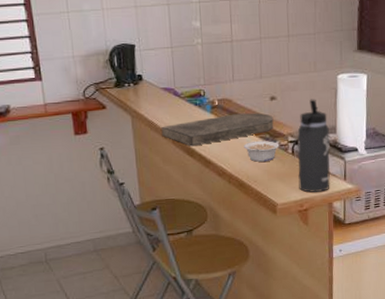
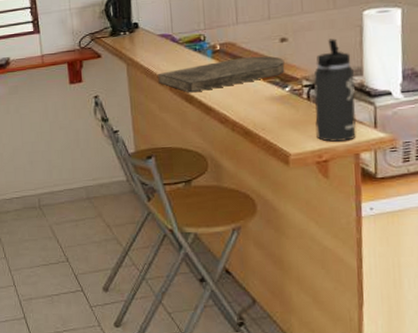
legume: present [244,141,280,162] -> none [249,85,292,108]

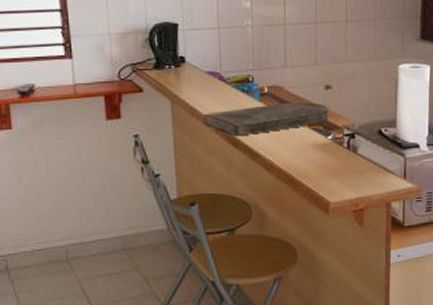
thermos bottle: present [313,38,357,142] -> none [354,89,390,191]

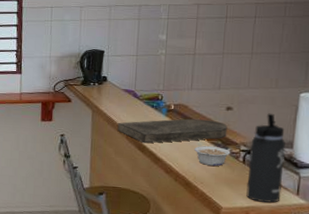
legume: none [295,133,334,156] -> present [194,146,231,166]
thermos bottle: none [354,89,390,191] -> present [246,113,286,203]

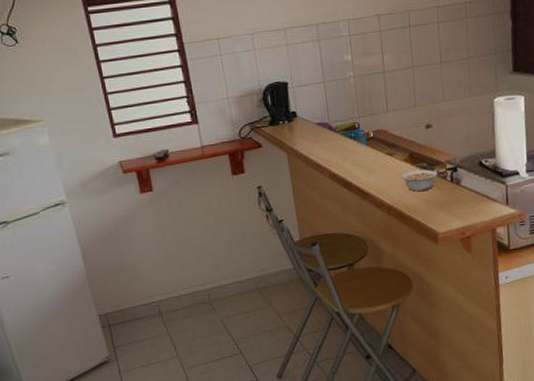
cutting board: present [117,118,228,143] -> none [317,142,431,180]
thermos bottle: present [246,113,286,203] -> none [455,124,492,220]

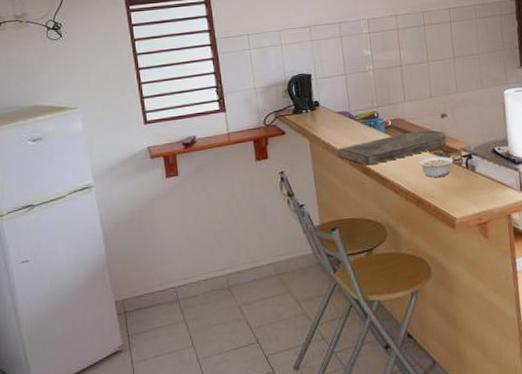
cutting board: none [317,142,431,180] -> present [338,130,447,166]

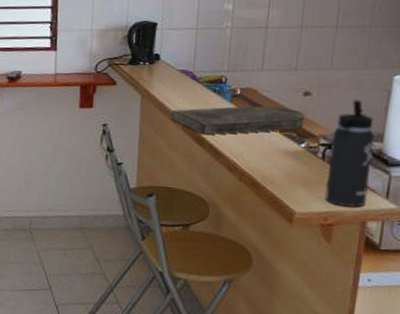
legume: present [418,156,454,178] -> none [263,138,308,163]
thermos bottle: none [470,114,507,206] -> present [325,99,374,207]

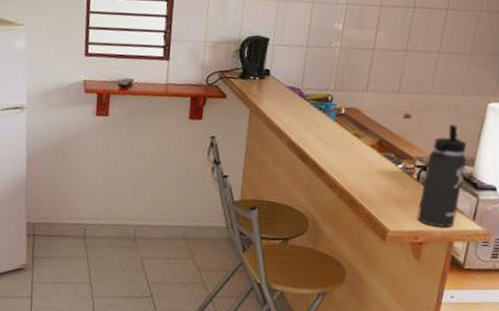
cutting board: present [171,105,305,135] -> none [277,125,404,152]

